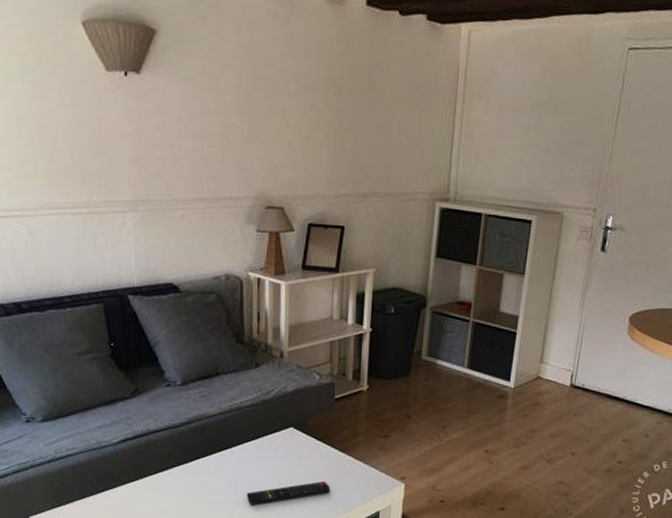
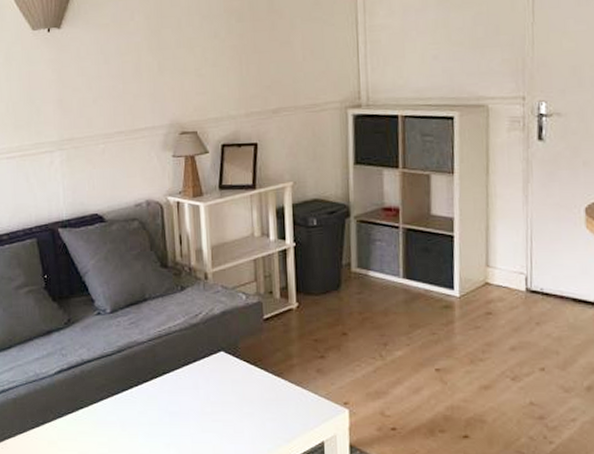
remote control: present [246,481,331,505] -> none [181,409,268,437]

